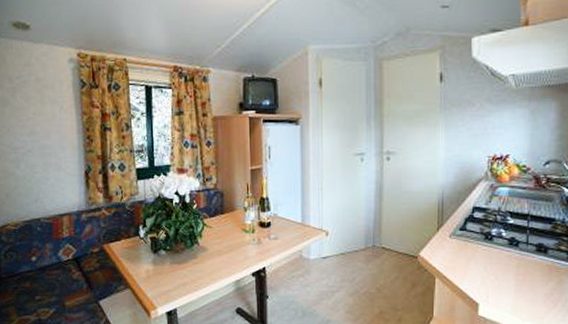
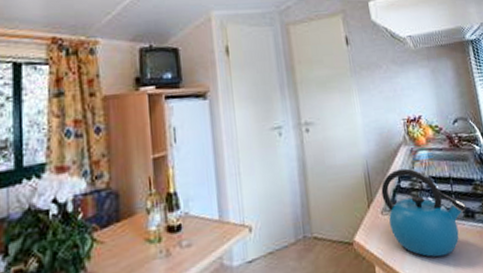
kettle: none [453,201,541,280] -> present [381,168,467,258]

